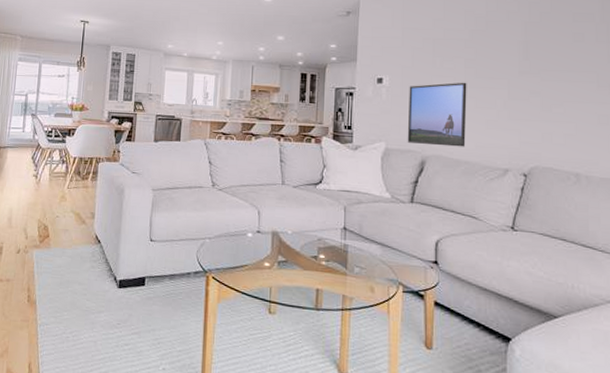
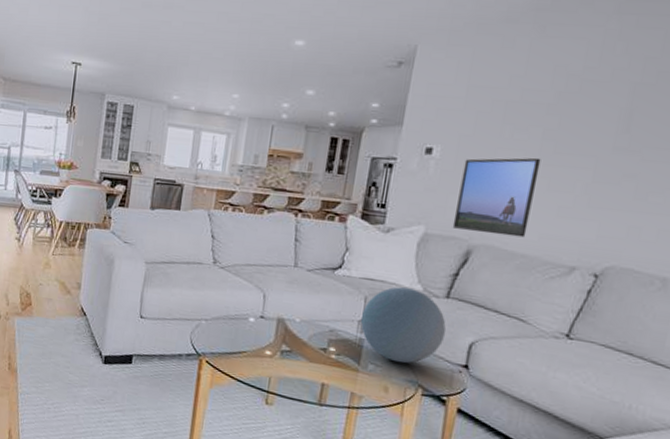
decorative orb: none [344,196,415,264] -> present [361,287,447,364]

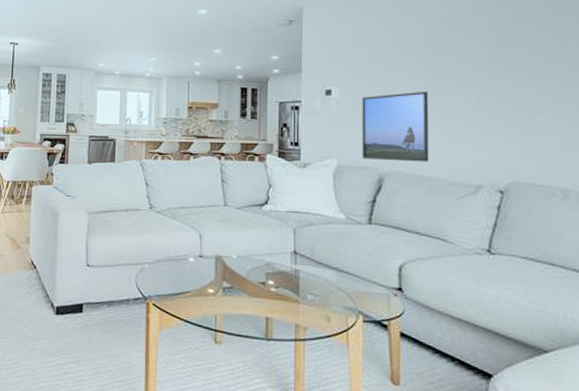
decorative orb: present [361,287,447,364] -> none [294,217,375,291]

